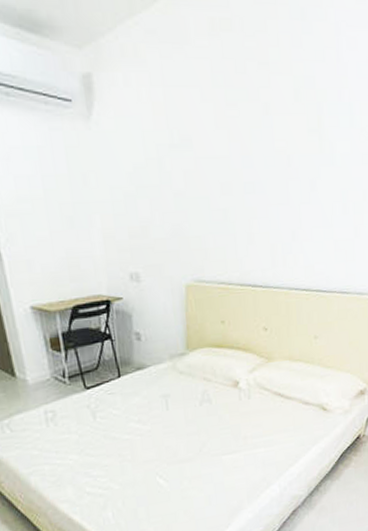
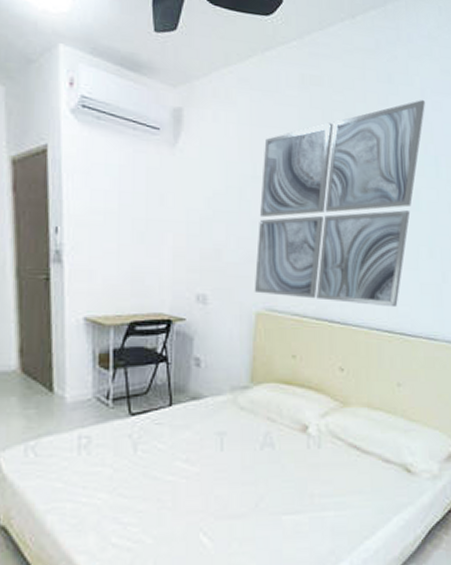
wall art: none [179,37,340,267] -> present [254,100,425,308]

